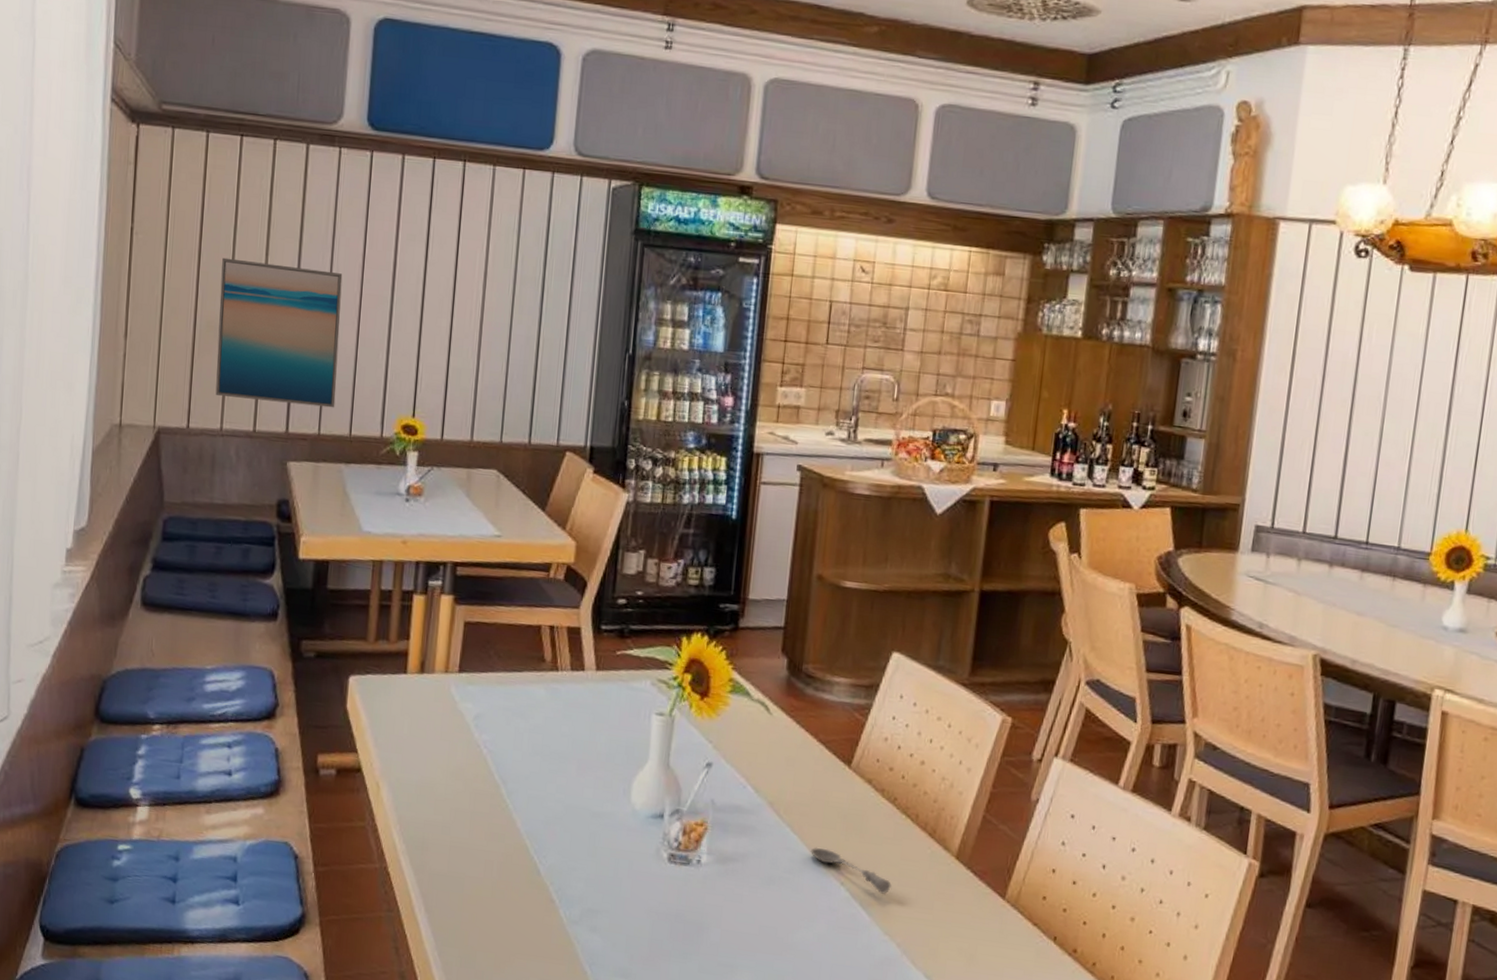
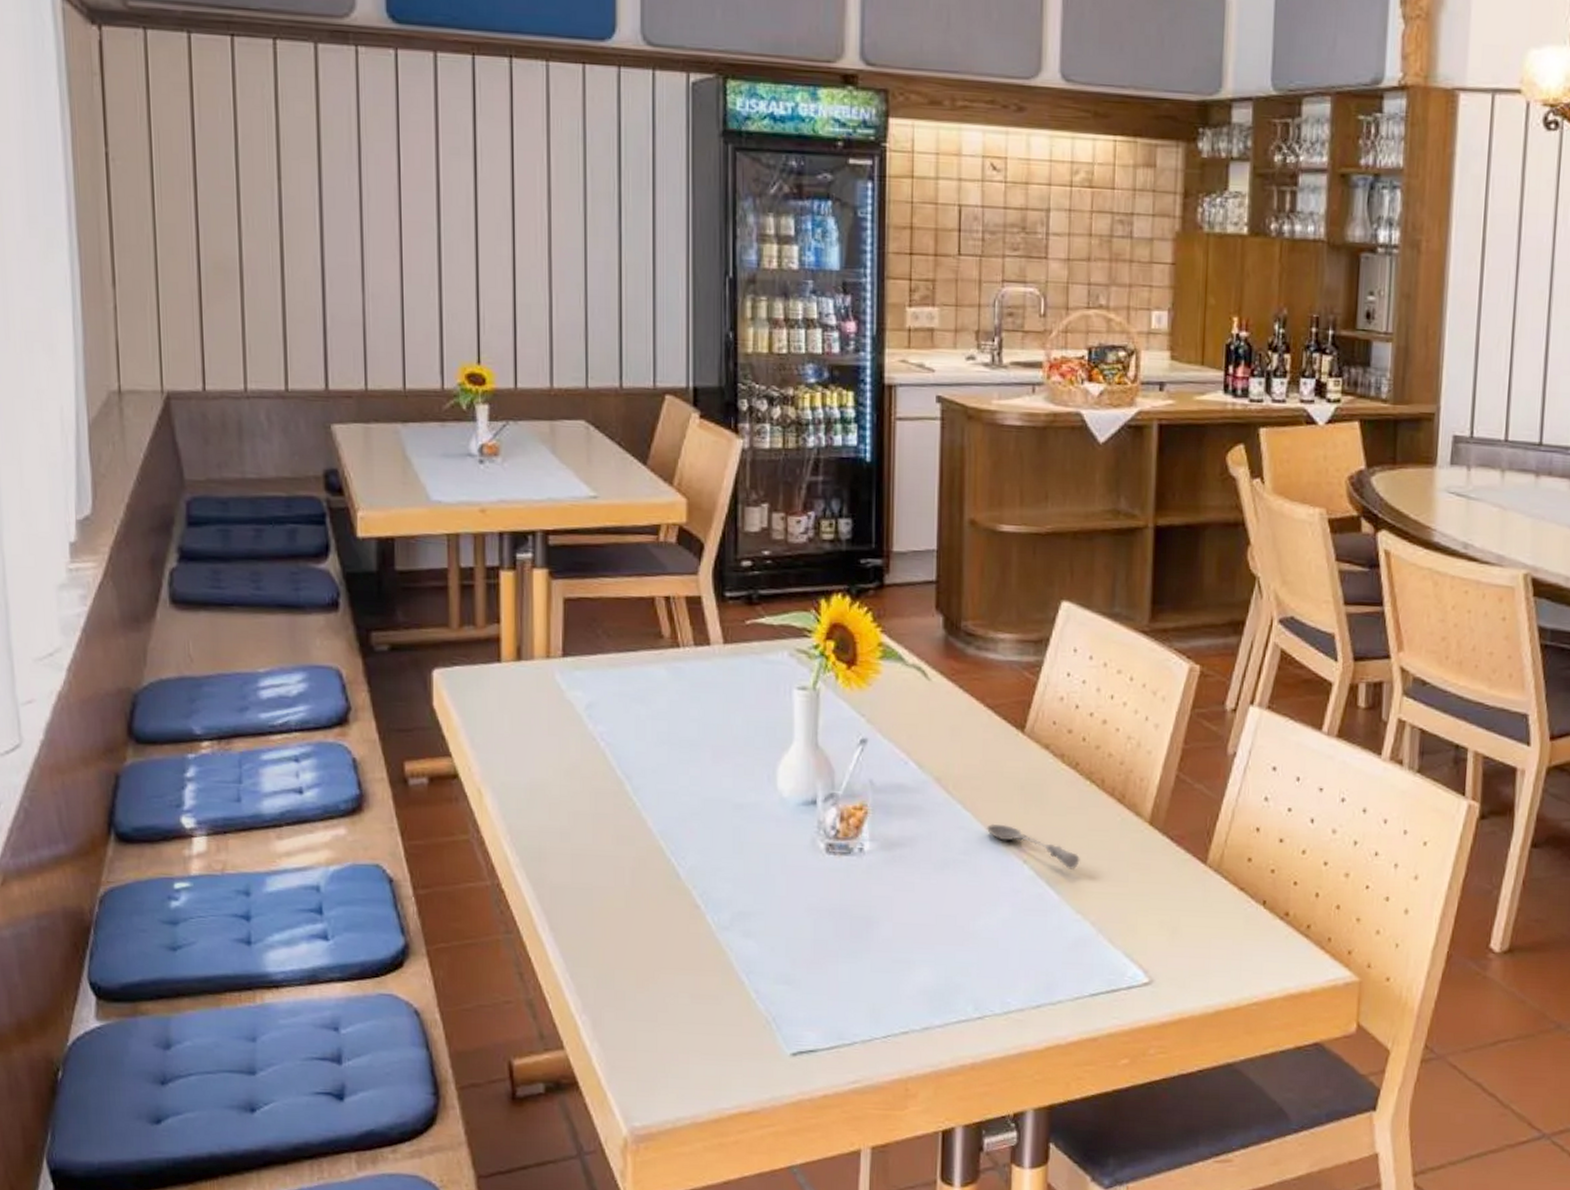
wall art: present [215,257,343,408] -> none [224,184,382,358]

